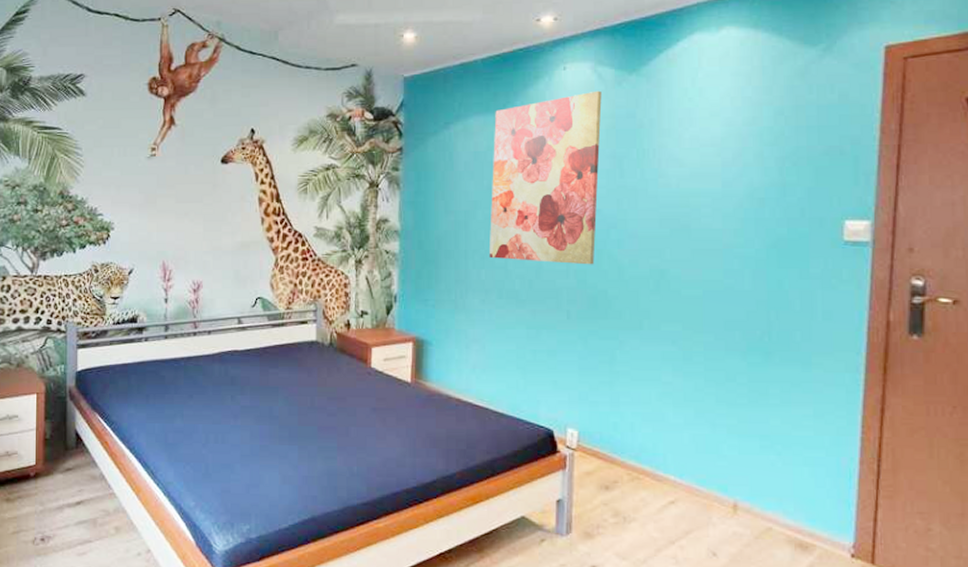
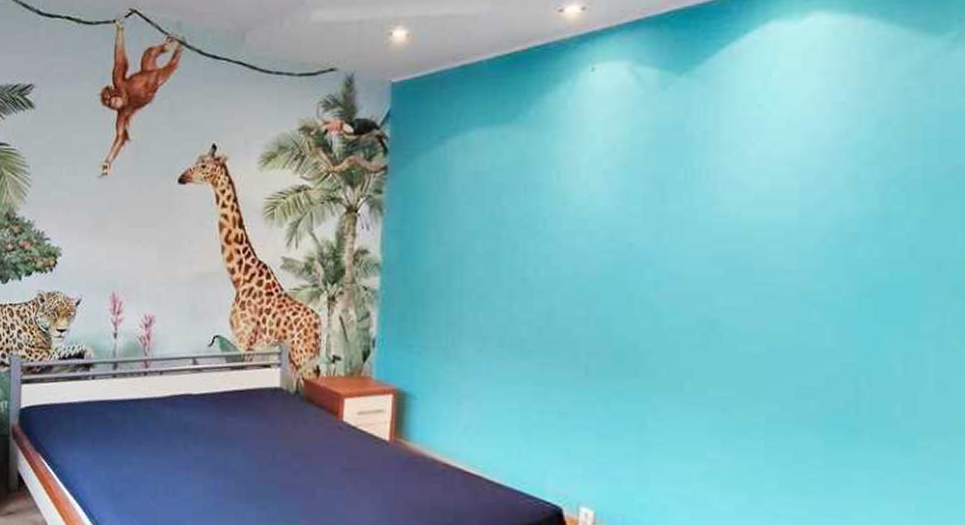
wall art: present [489,90,602,265] -> none [488,96,640,311]

